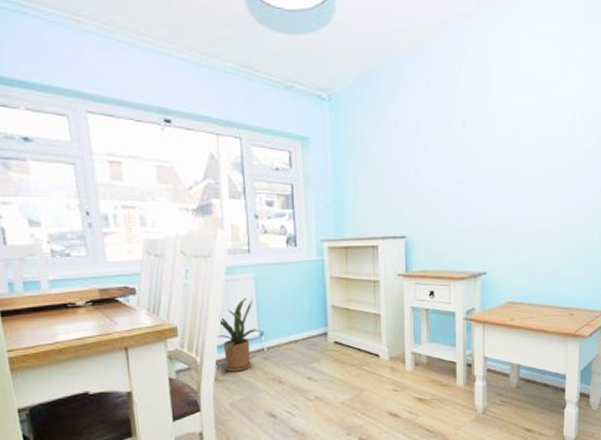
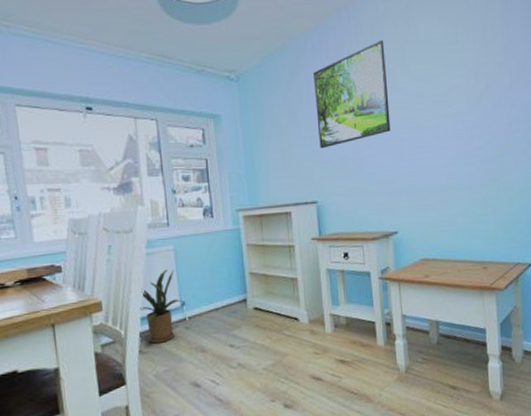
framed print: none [411,66,489,181] -> present [313,40,391,149]

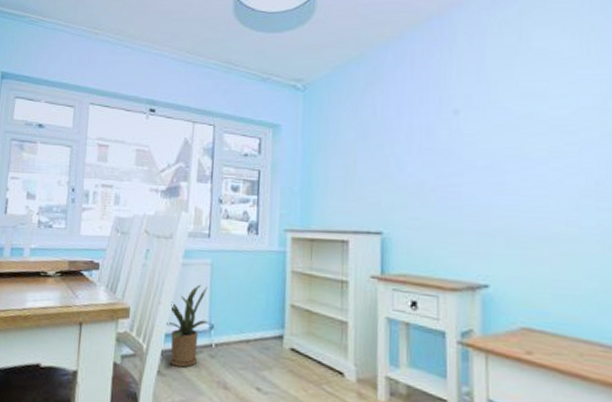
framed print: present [313,40,391,149] -> none [391,52,487,171]

